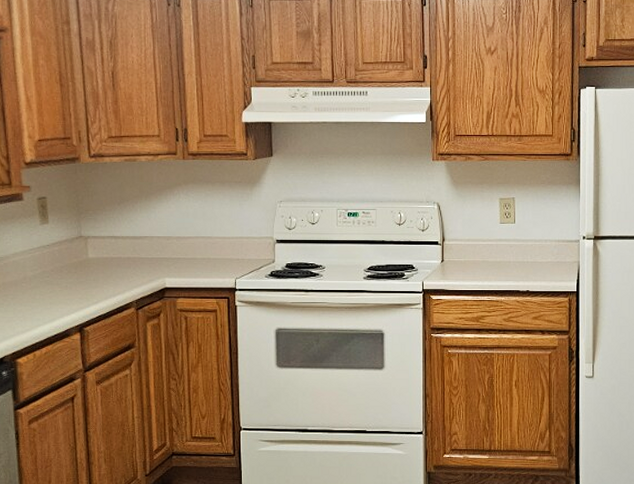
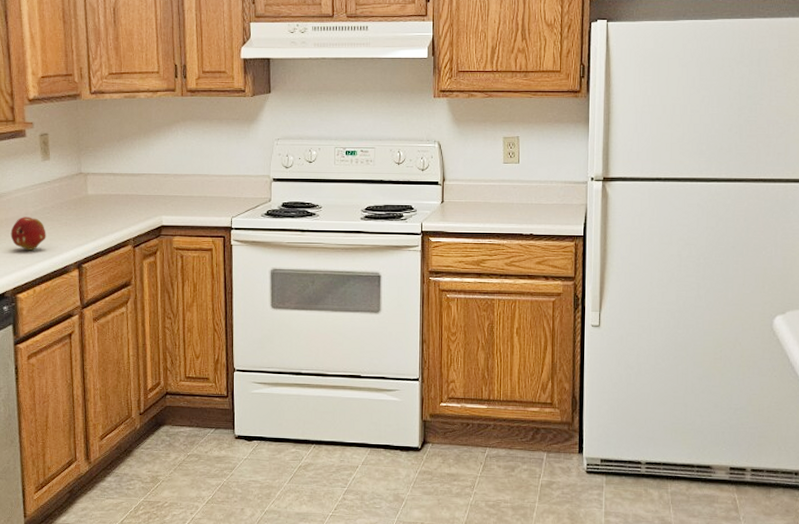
fruit: none [8,281,46,314] -> present [10,217,46,250]

